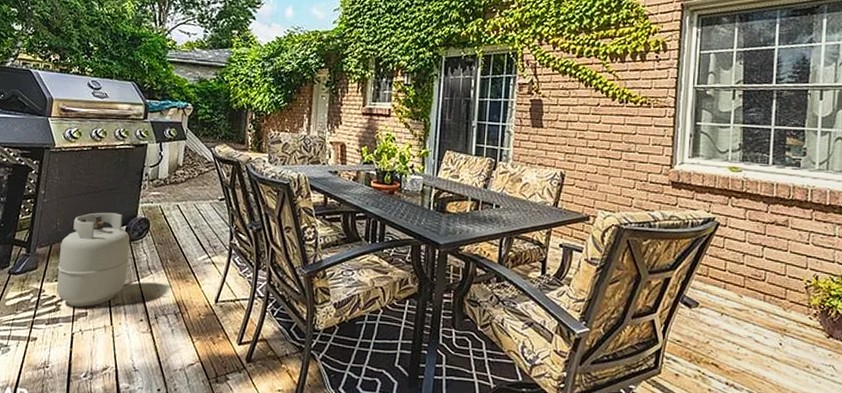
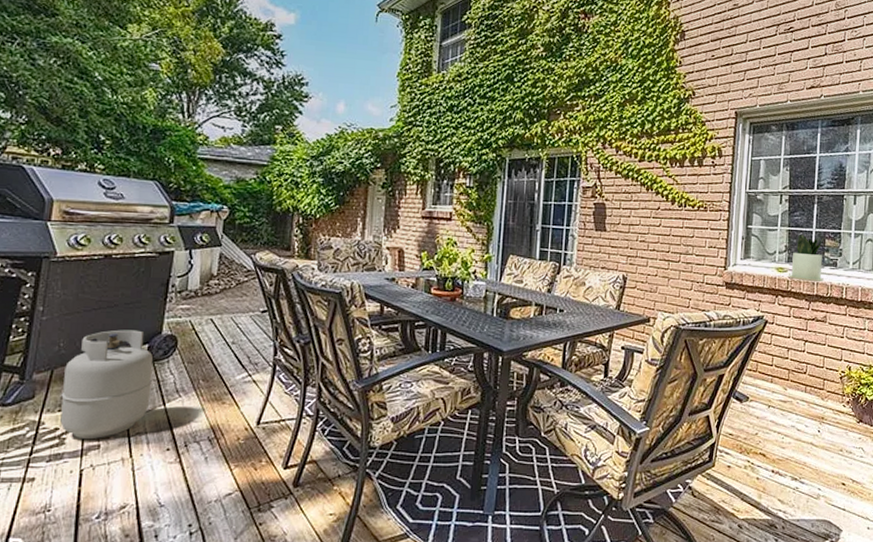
planter: none [742,131,786,183] -> present [788,234,825,282]

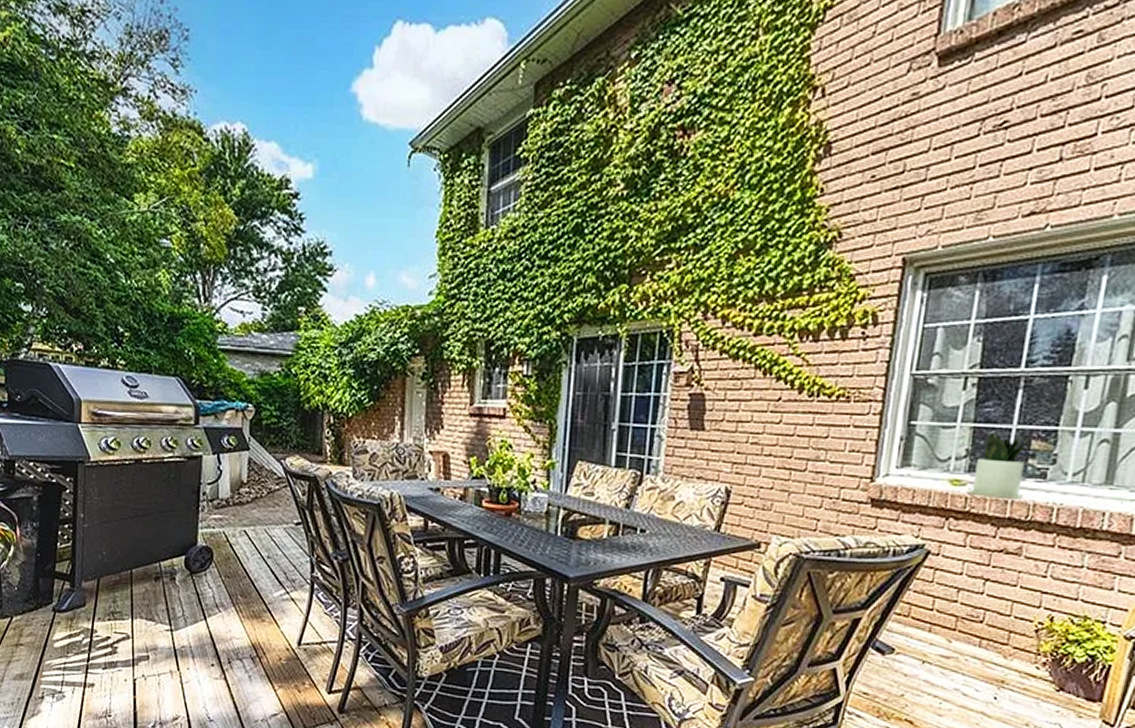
propane tank: present [60,329,153,440] -> none [109,539,192,650]

